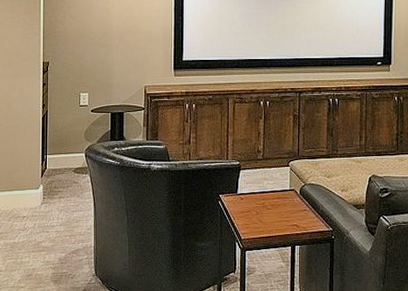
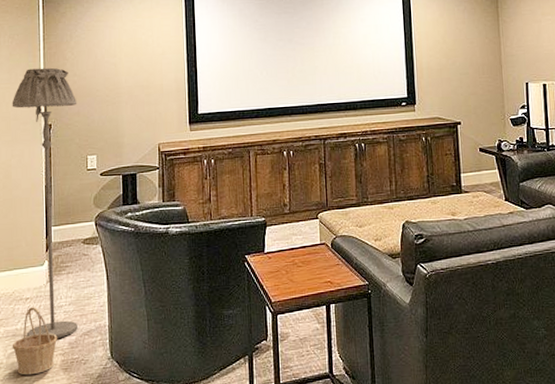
basket: none [10,225,50,283] -> present [12,307,58,375]
floor lamp: none [14,9,73,254] -> present [12,67,78,338]

